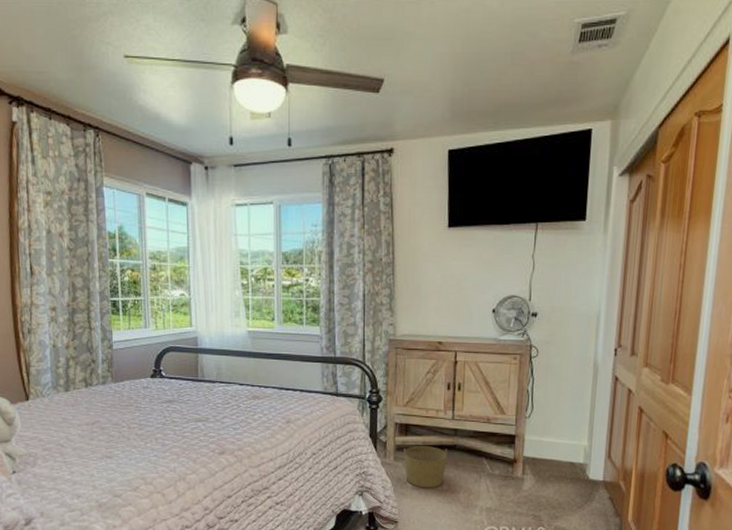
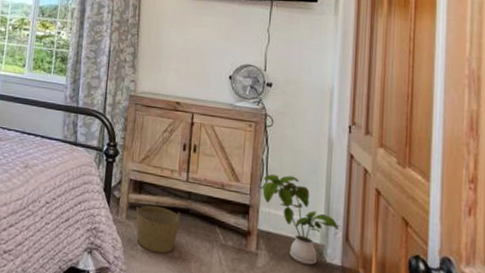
house plant: none [528,403,604,484] -> present [262,174,341,266]

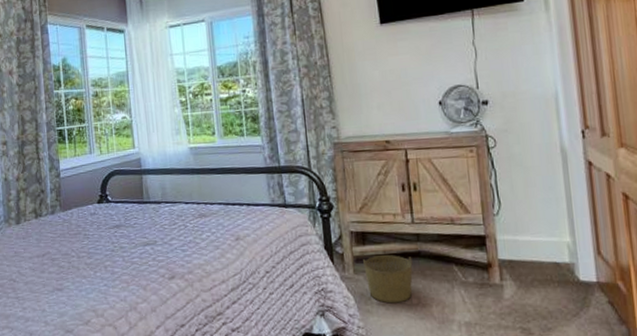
house plant: present [262,174,341,266] -> none [495,196,590,288]

